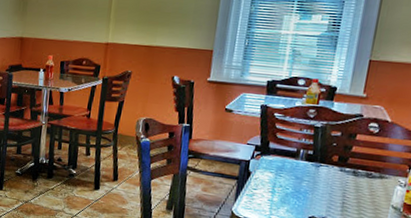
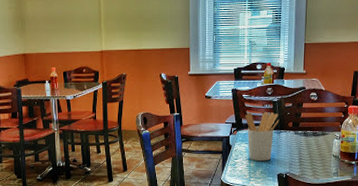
utensil holder: none [272,135,321,198] -> present [245,112,280,162]

